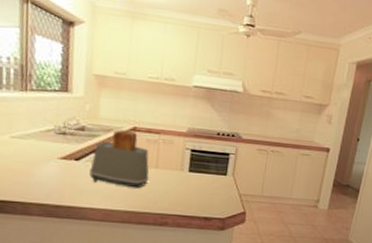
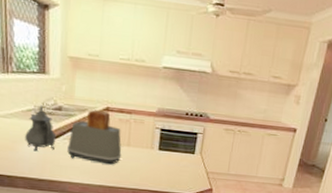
teapot: none [42,125,78,175] -> present [25,105,57,152]

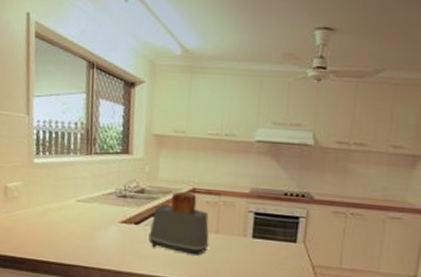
teapot: present [25,105,57,152] -> none [104,188,138,240]

